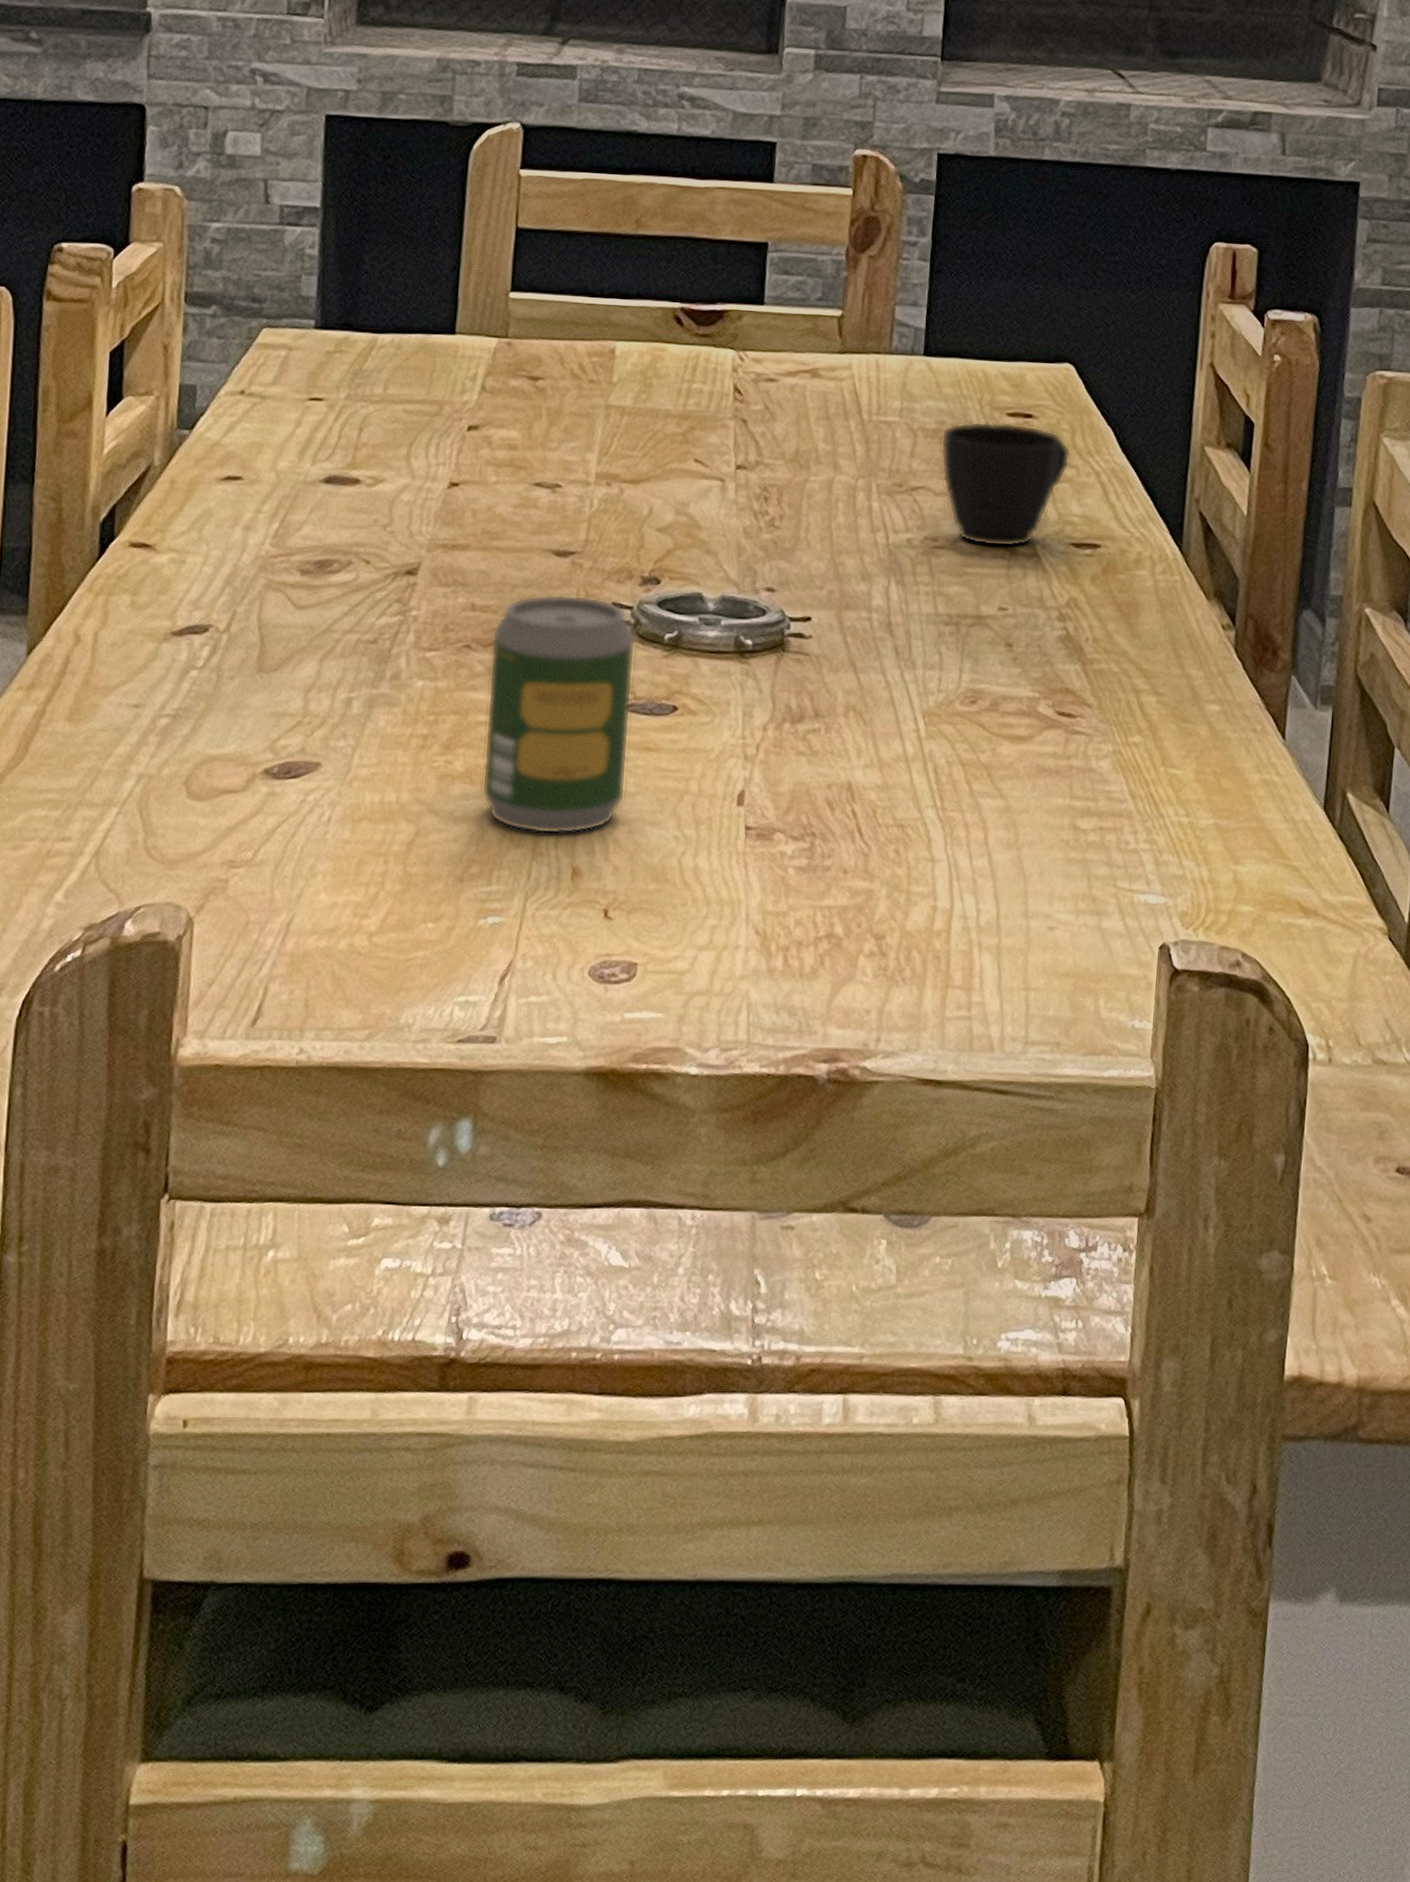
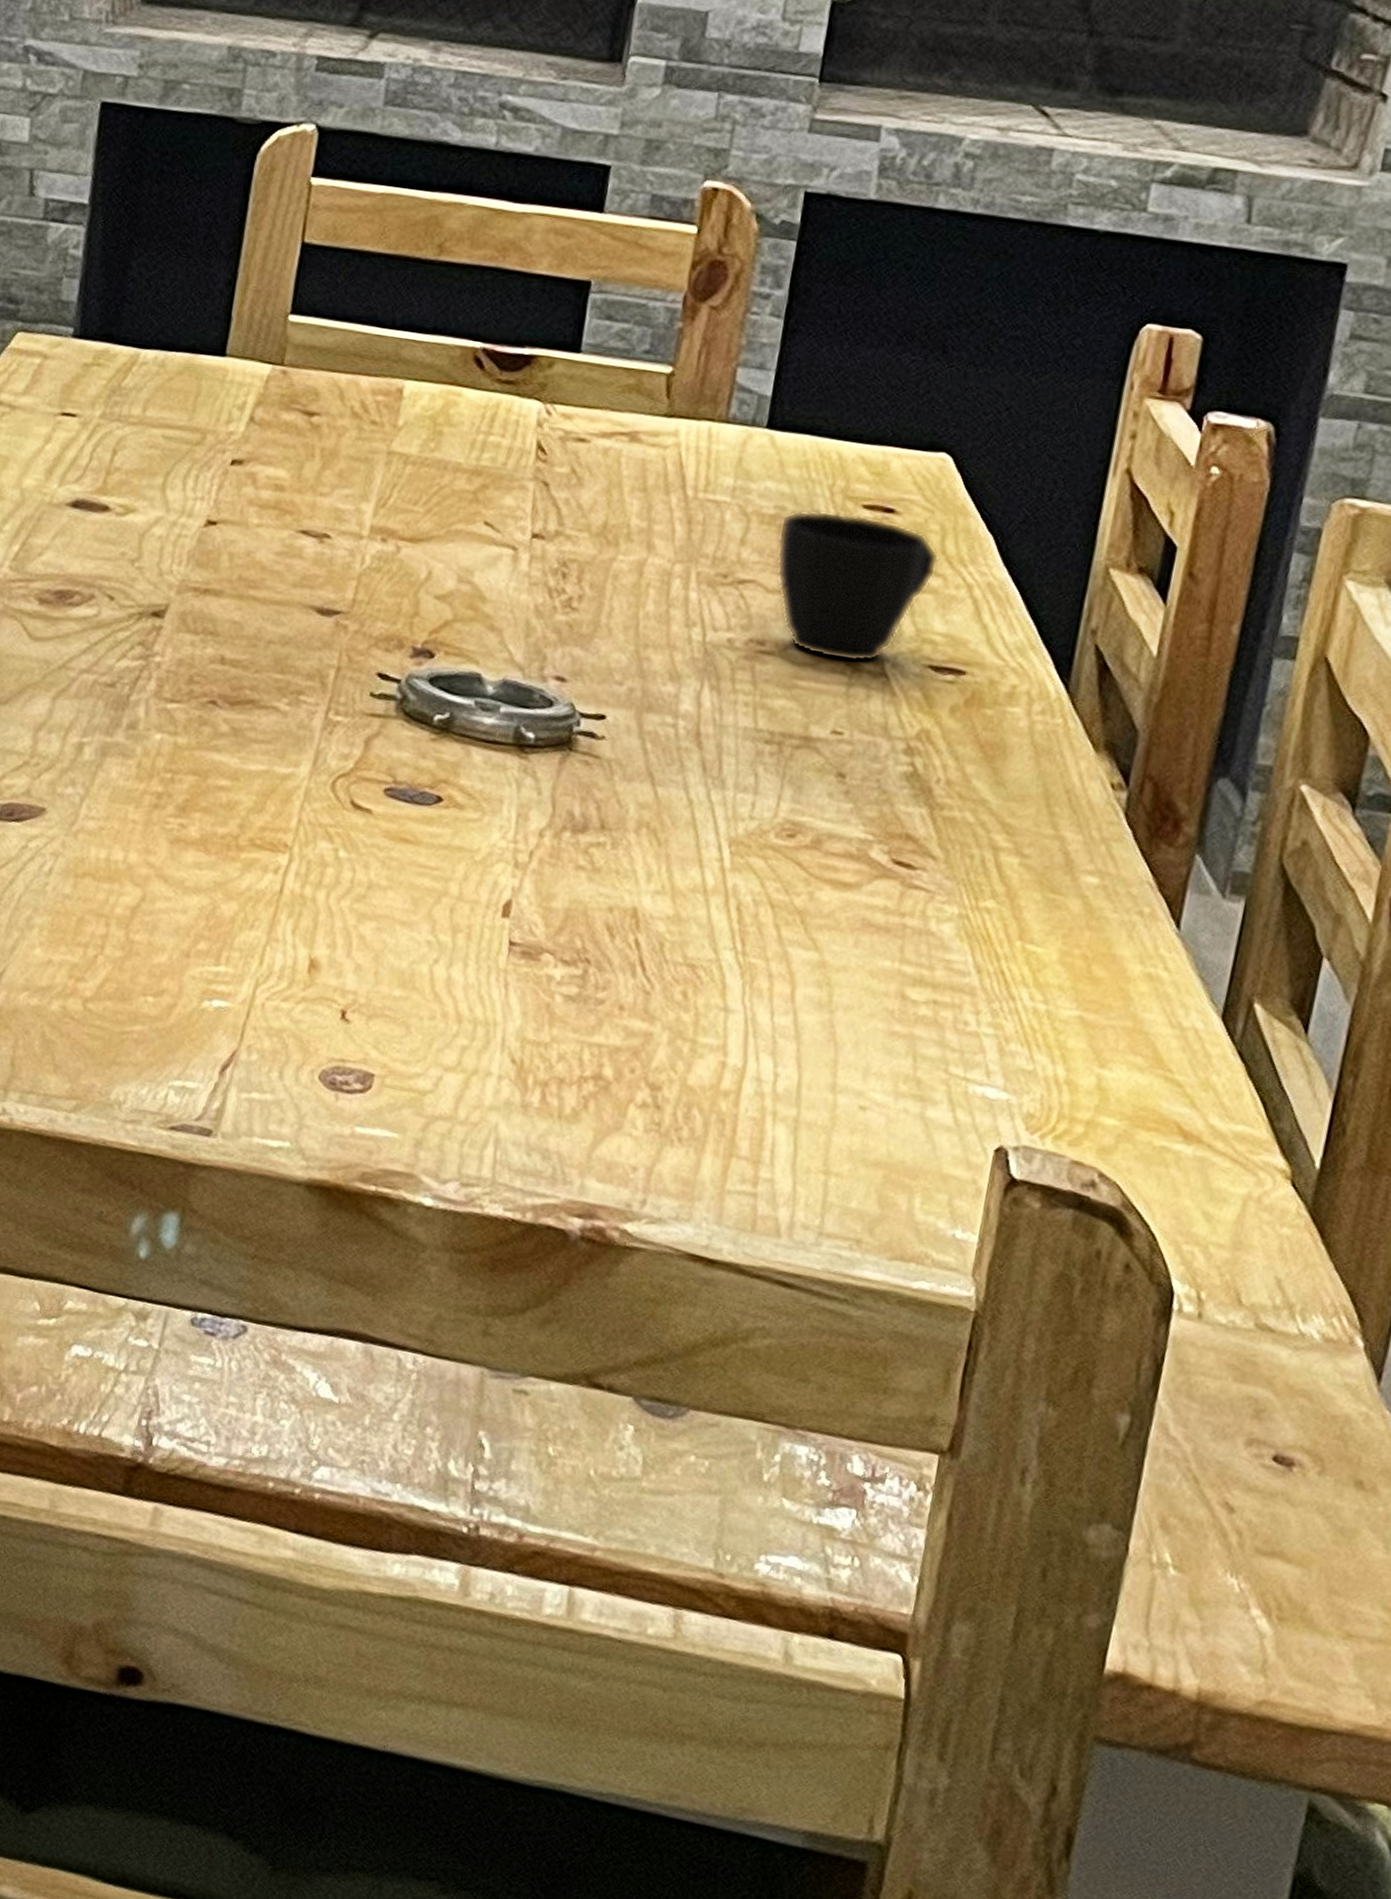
soda can: present [481,594,636,835] -> none [216,654,402,923]

